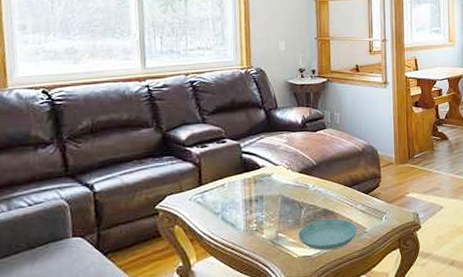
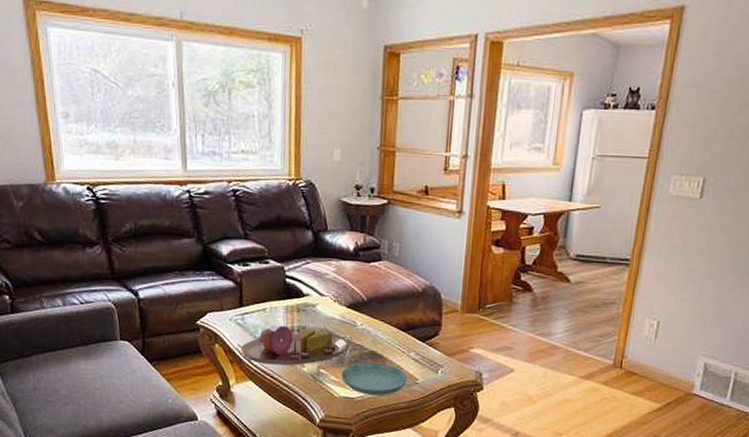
serving tray: none [195,196,307,237] -> present [235,325,353,365]

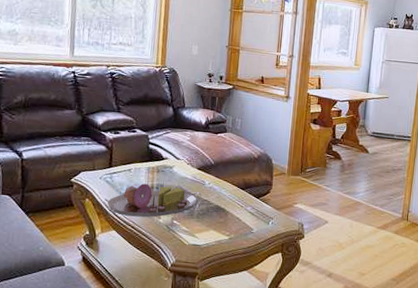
saucer: present [341,362,408,396] -> none [191,215,245,243]

